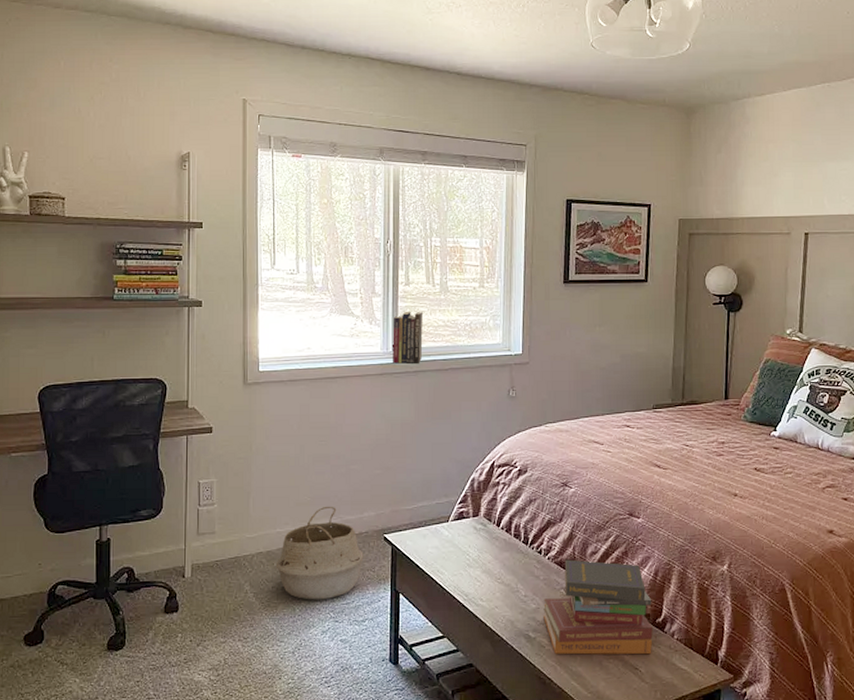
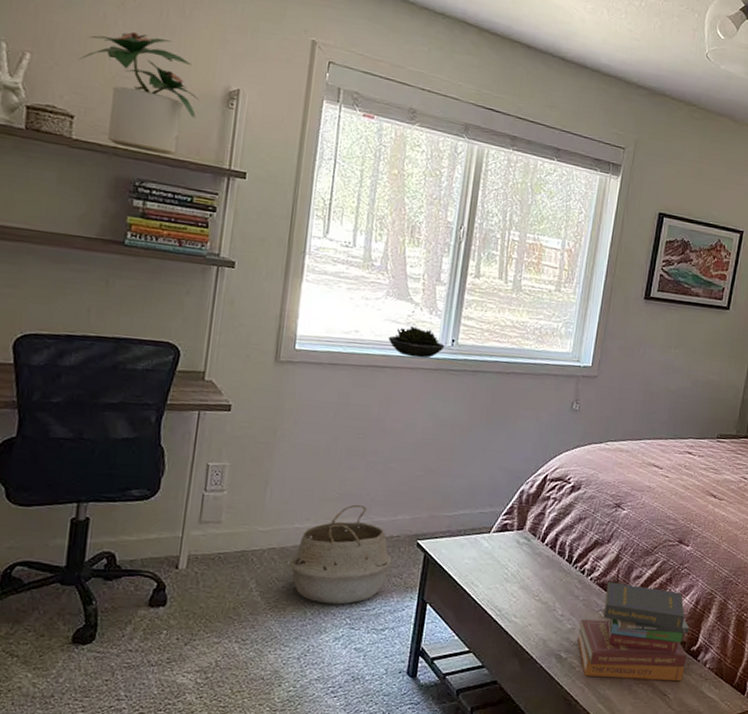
potted plant: none [64,119,159,218] -> present [78,31,200,155]
succulent plant: none [336,336,387,365] -> present [388,325,445,359]
books: present [393,311,423,365] -> none [450,305,490,364]

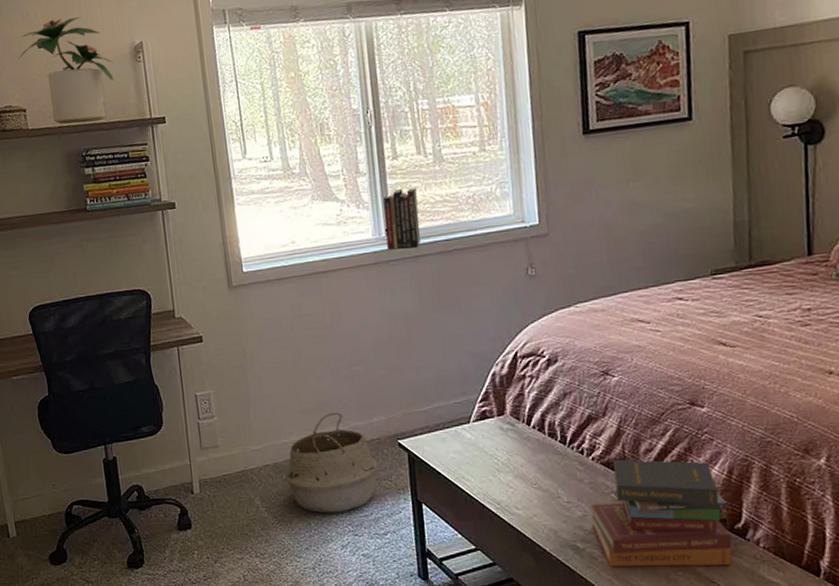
succulent plant: present [388,325,445,359] -> none [323,224,380,257]
books: none [450,305,490,364] -> present [382,188,421,250]

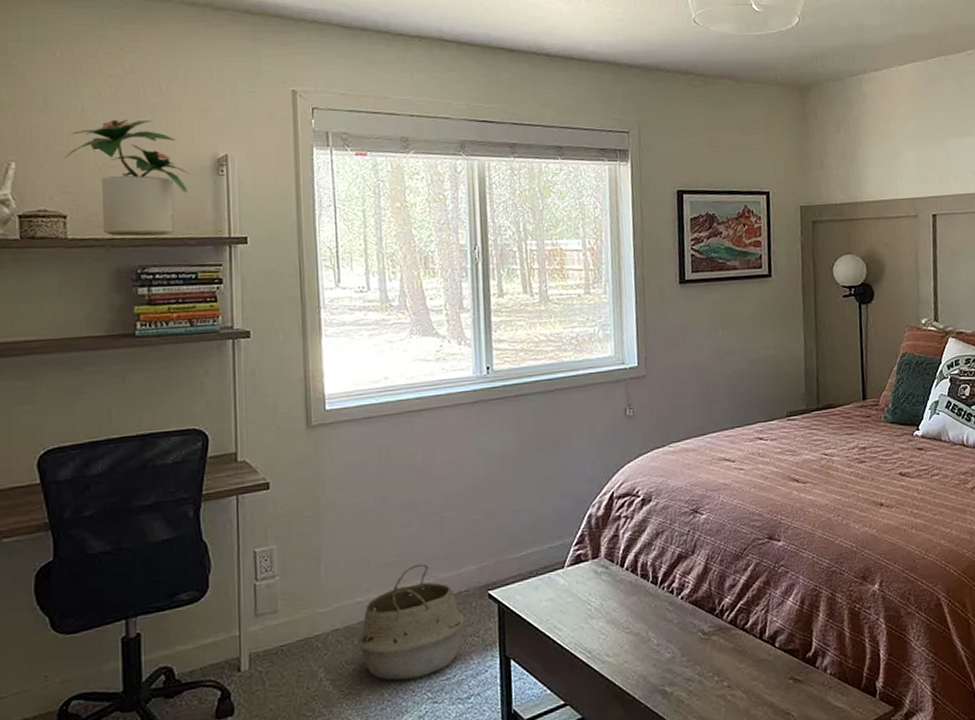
books: present [382,188,421,250] -> none [485,326,523,389]
books: present [591,459,732,567] -> none [679,594,804,709]

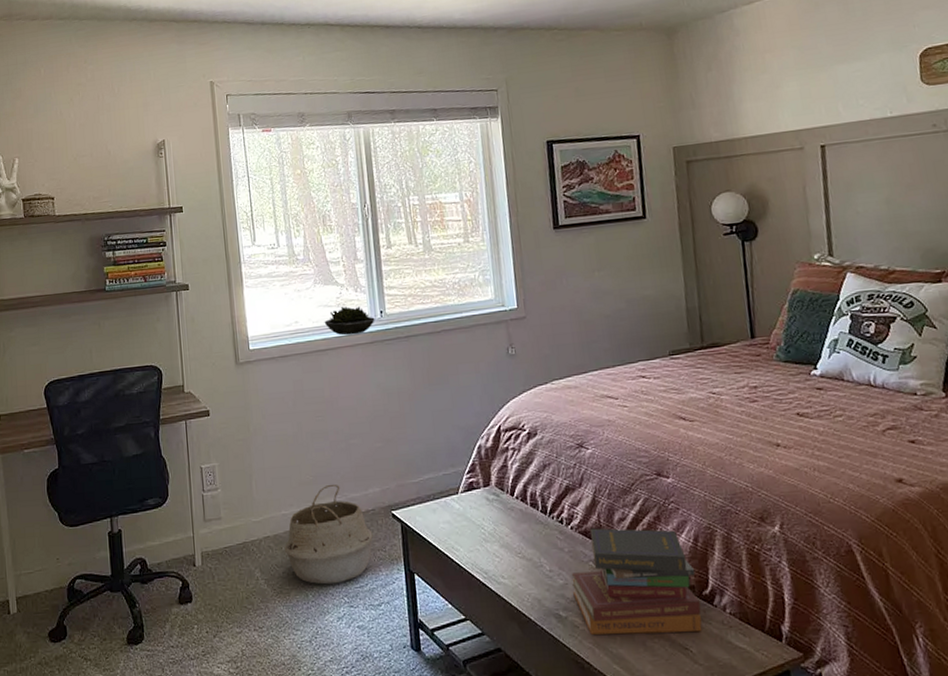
potted plant: present [63,119,189,237] -> none [50,117,137,212]
succulent plant: none [420,360,480,394] -> present [324,306,375,336]
books: none [679,594,804,709] -> present [571,528,703,635]

